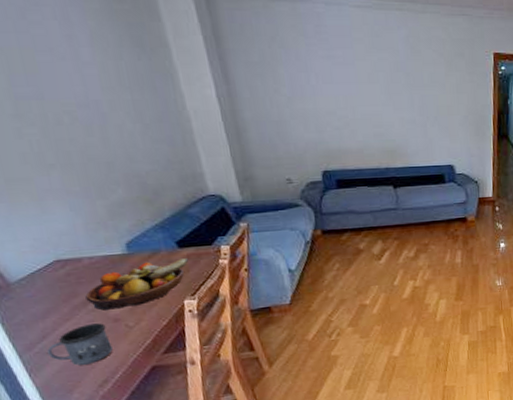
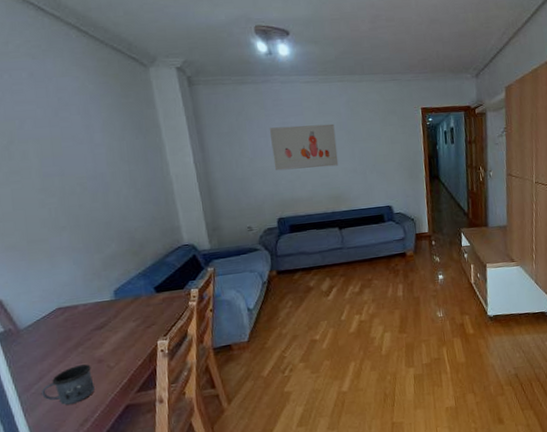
fruit bowl: present [85,258,189,311] -> none [77,302,164,352]
wall art: none [312,61,395,115] -> present [270,123,339,171]

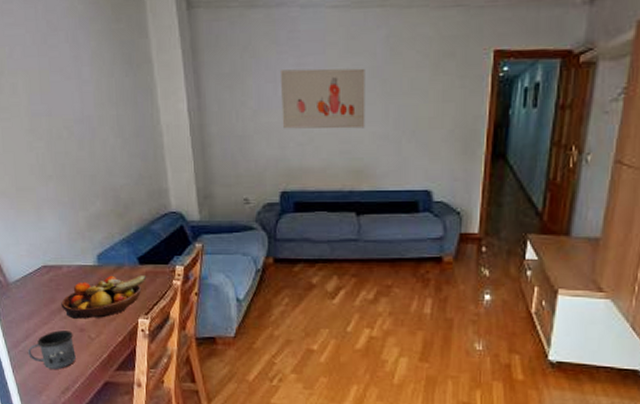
fruit bowl: none [77,302,164,352] -> present [61,275,147,319]

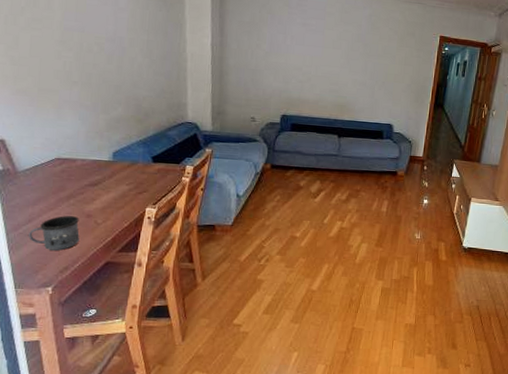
fruit bowl: present [61,275,147,319] -> none [70,170,159,207]
wall art: present [281,68,365,129] -> none [287,26,353,76]

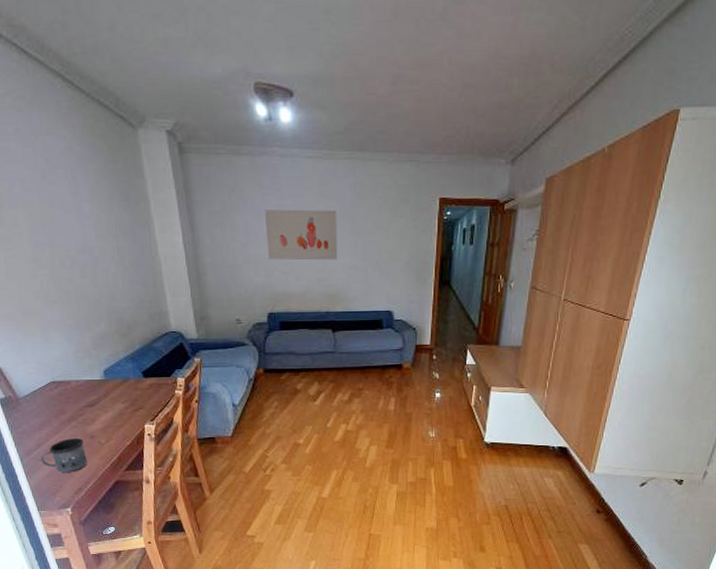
wall art: none [287,26,353,76] -> present [265,209,338,261]

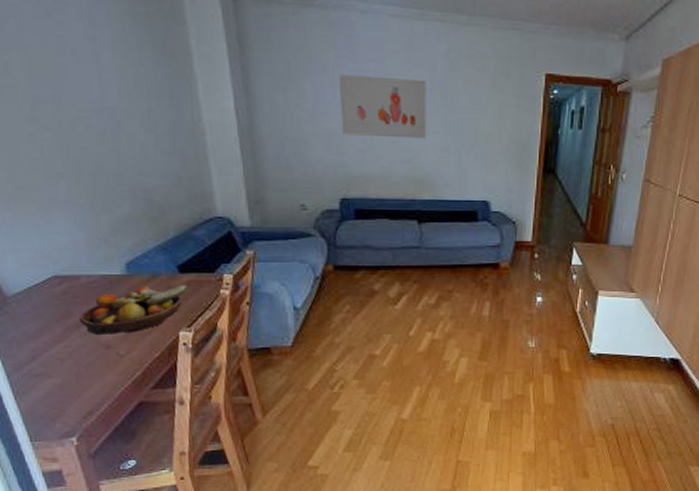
mug: present [40,438,87,473] -> none [35,348,101,392]
fruit bowl: none [71,387,151,427] -> present [79,285,189,335]

